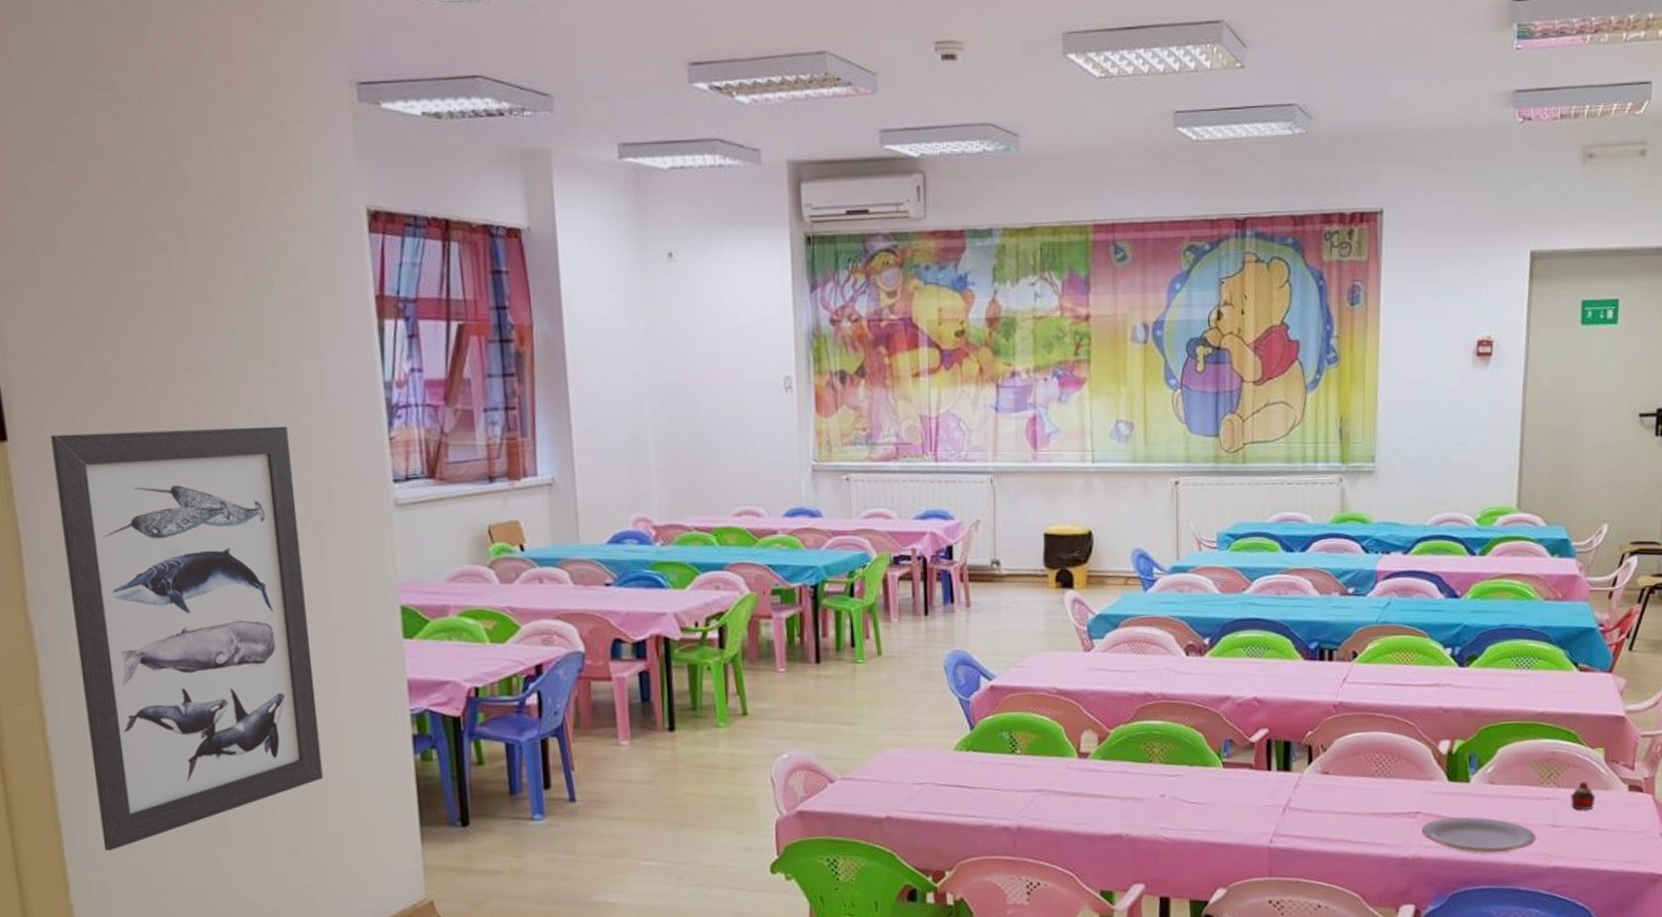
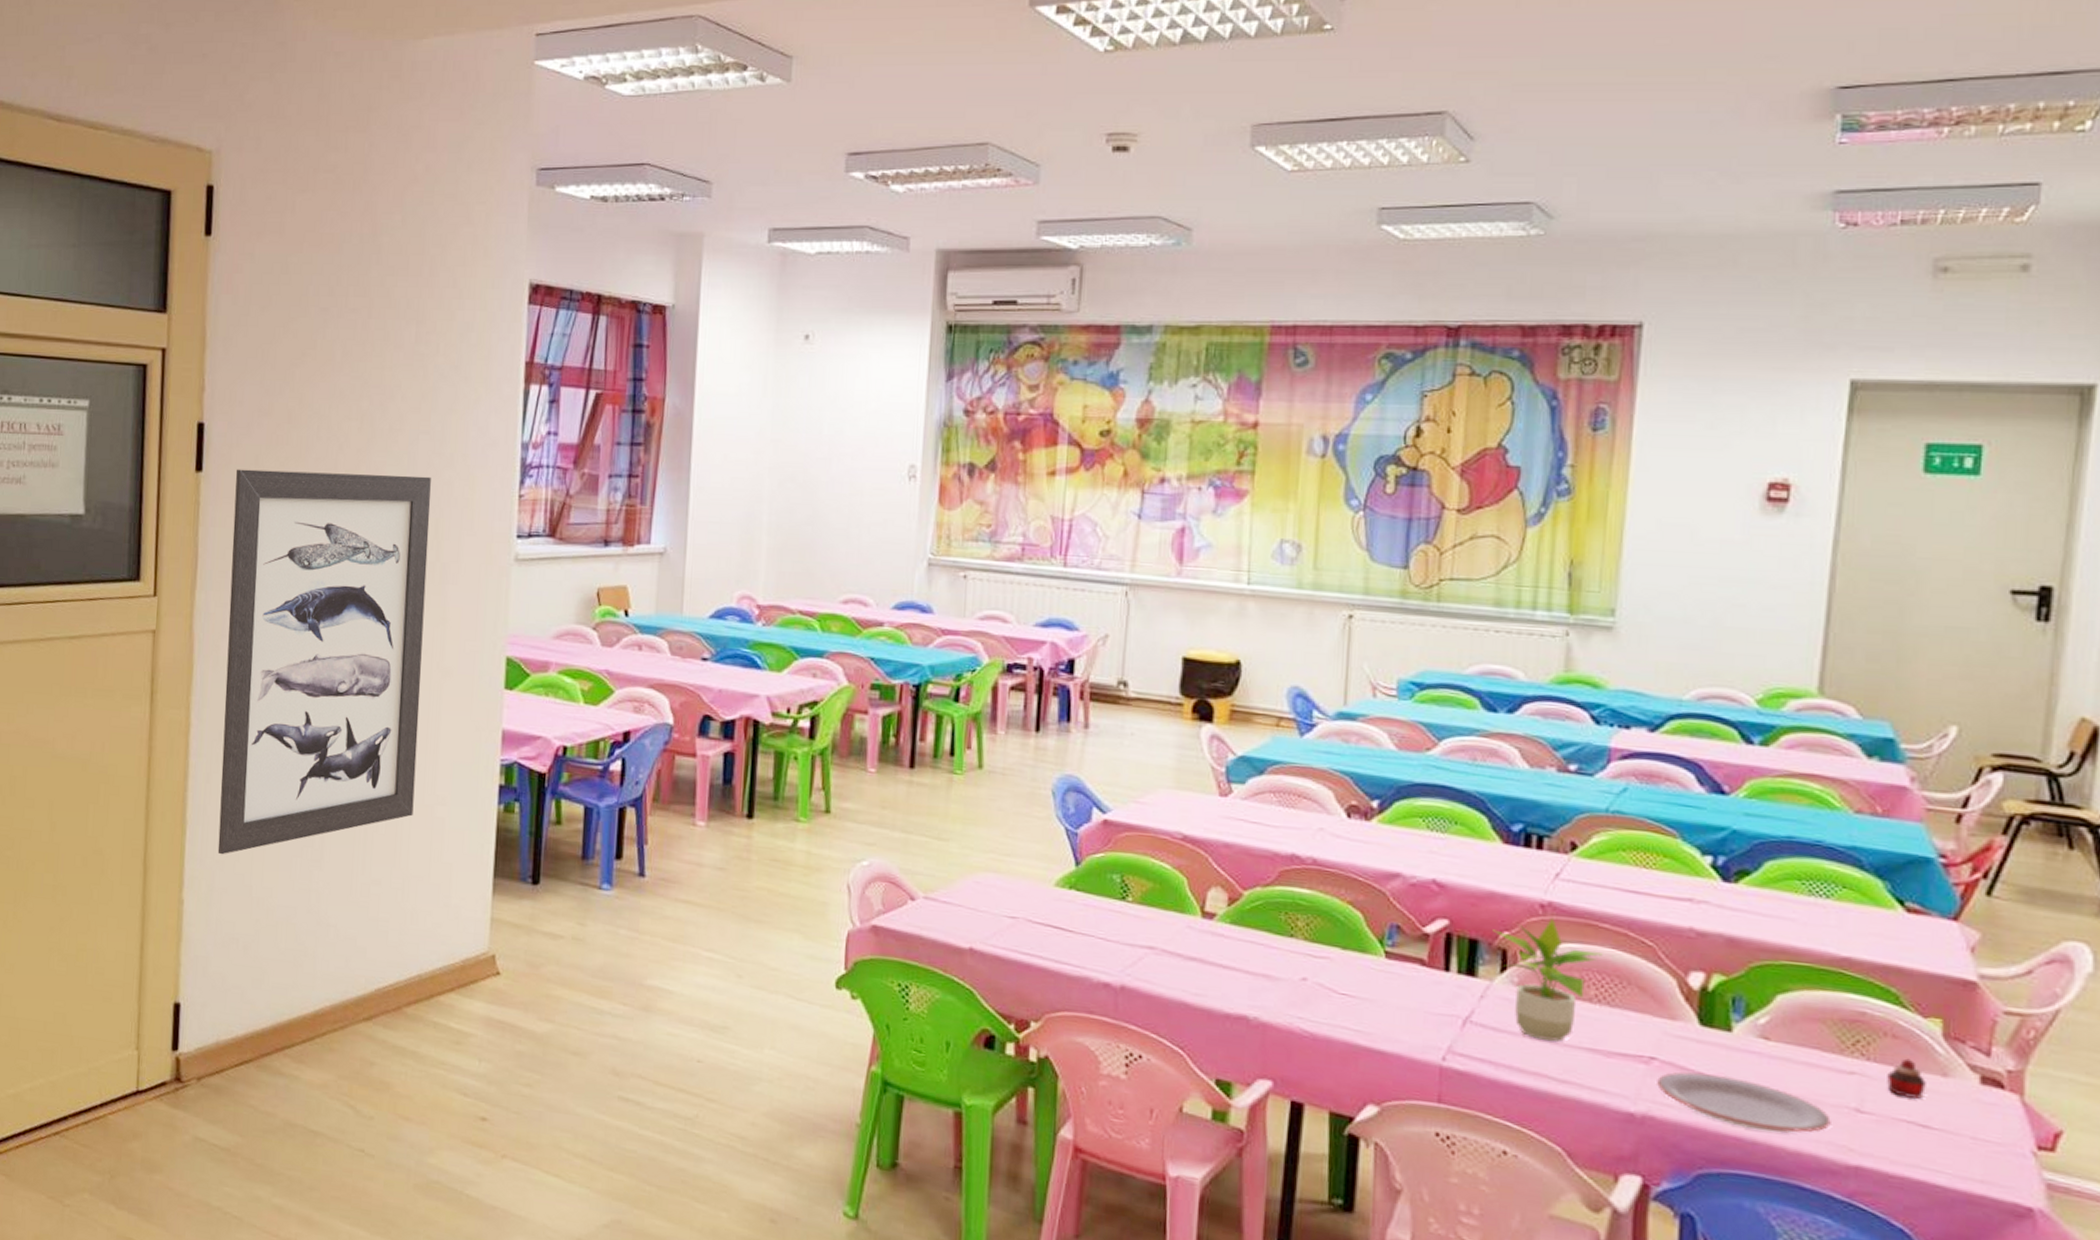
potted plant: none [1301,714,1380,813] -> present [1493,917,1603,1042]

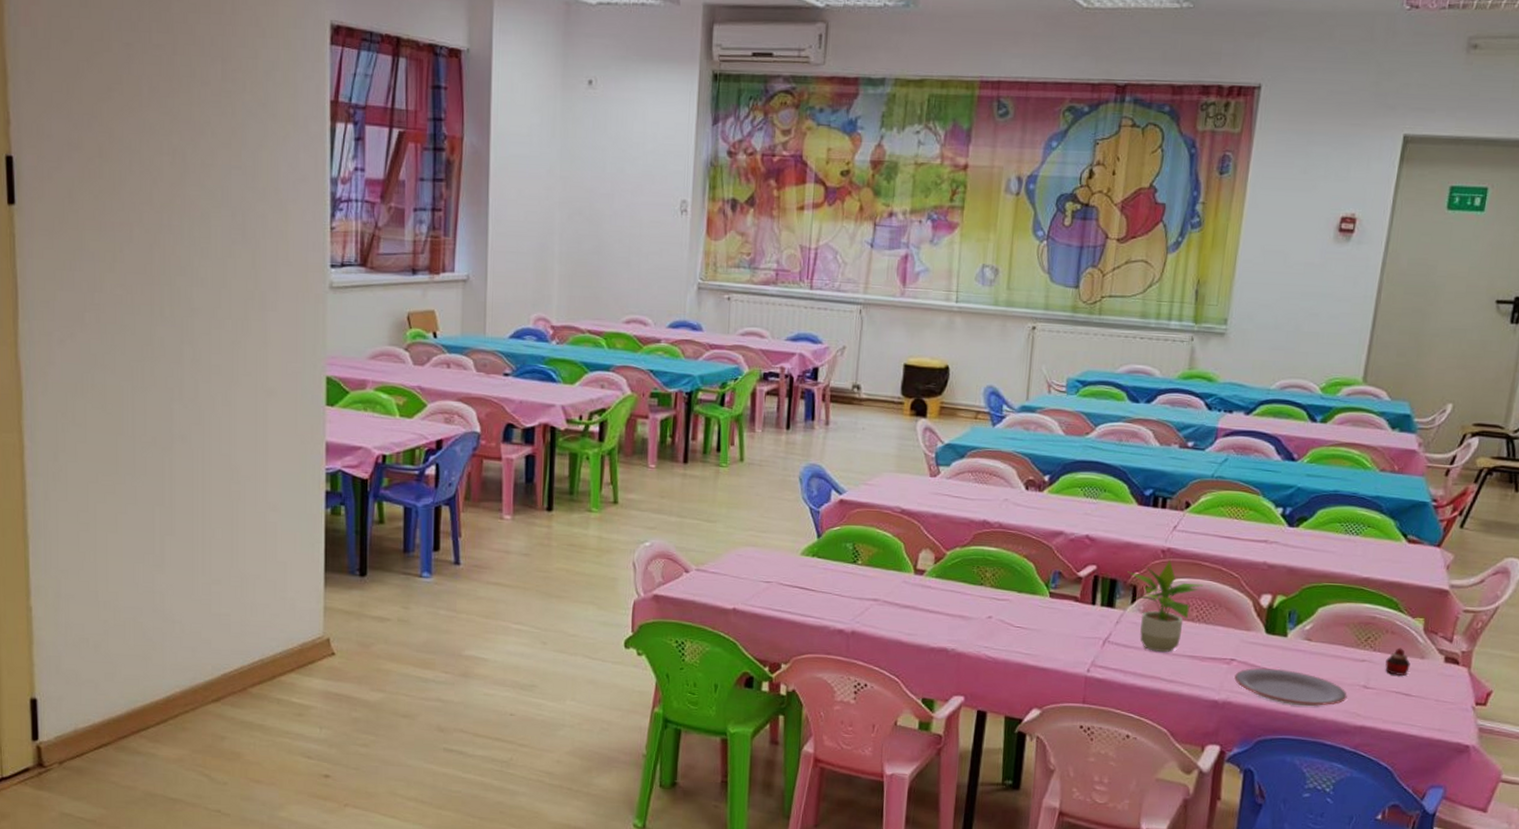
wall art: present [217,469,431,855] -> none [49,202,247,565]

